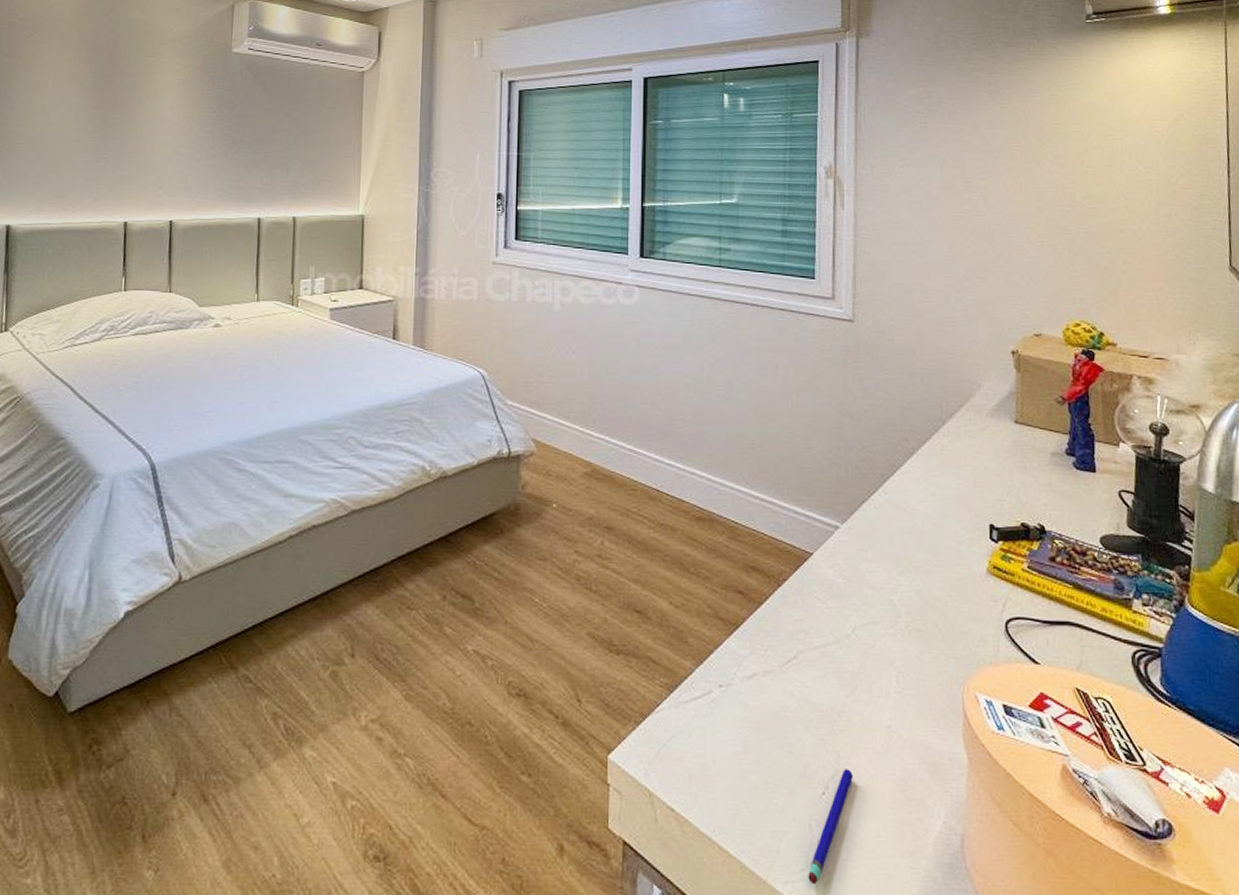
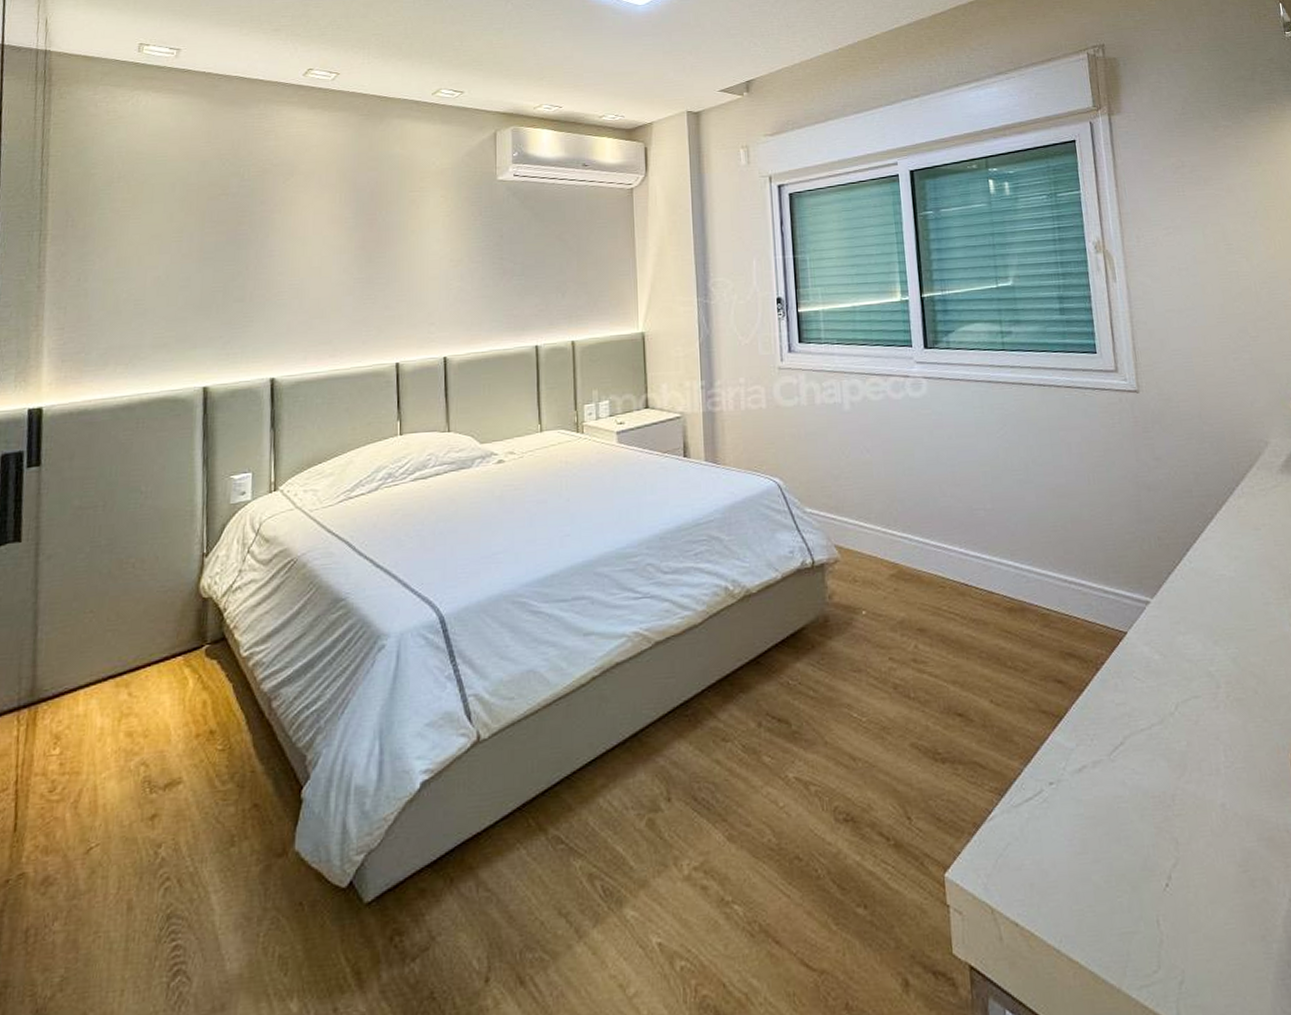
pen: present [808,769,854,885] -> none [1161,855,1195,986]

